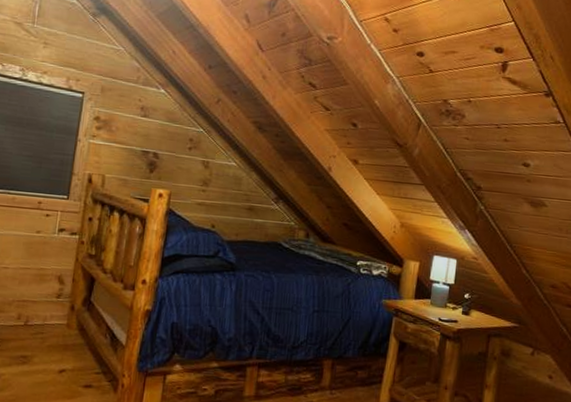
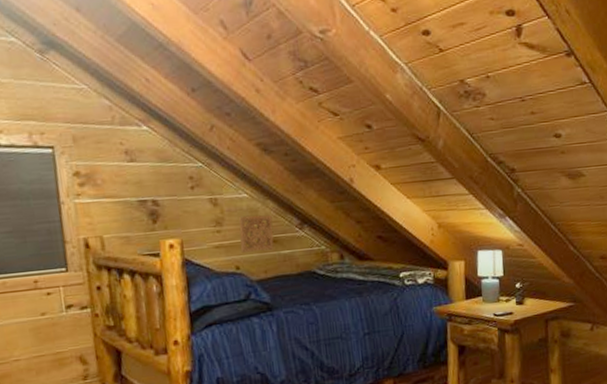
wall ornament: none [219,181,253,216] -> present [238,215,274,253]

